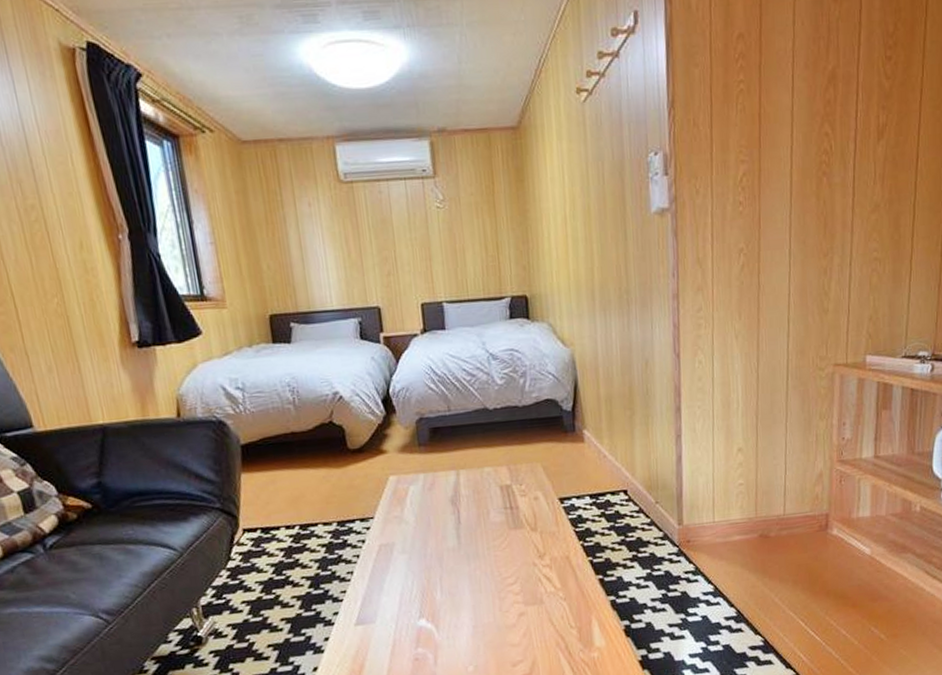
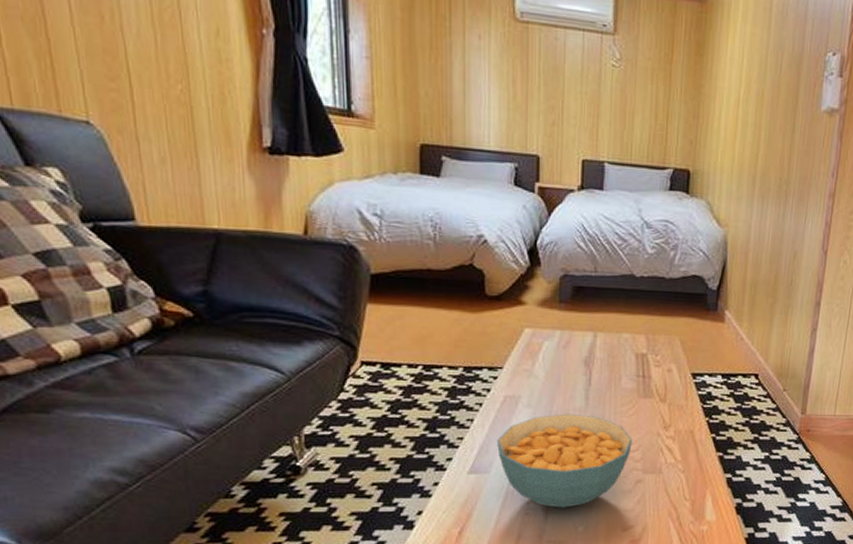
cereal bowl: none [378,553,510,650] -> present [497,413,632,508]

